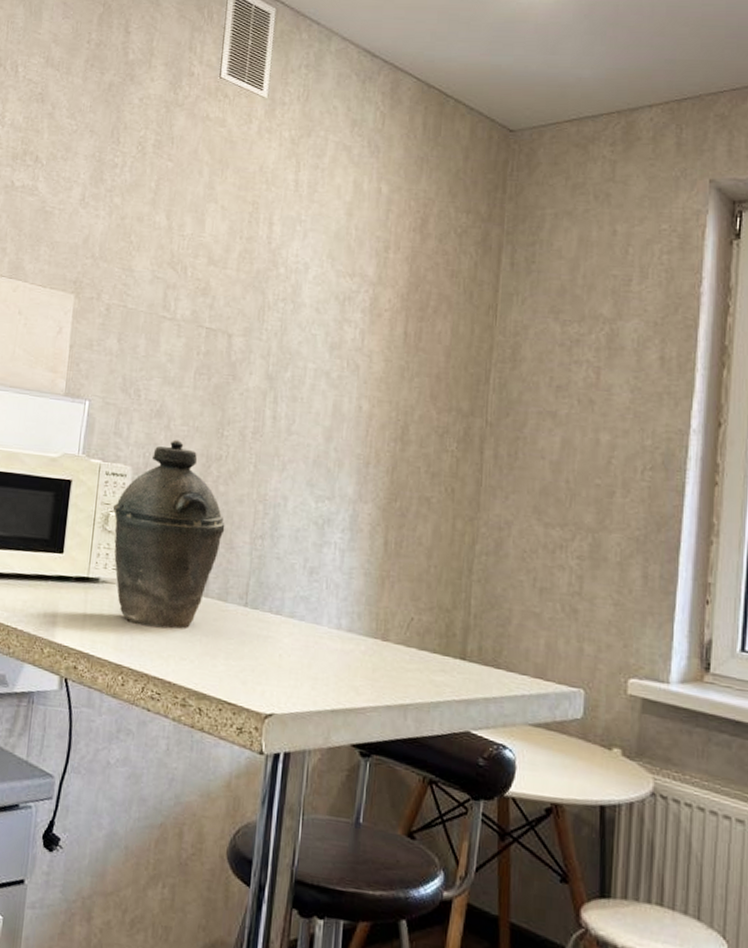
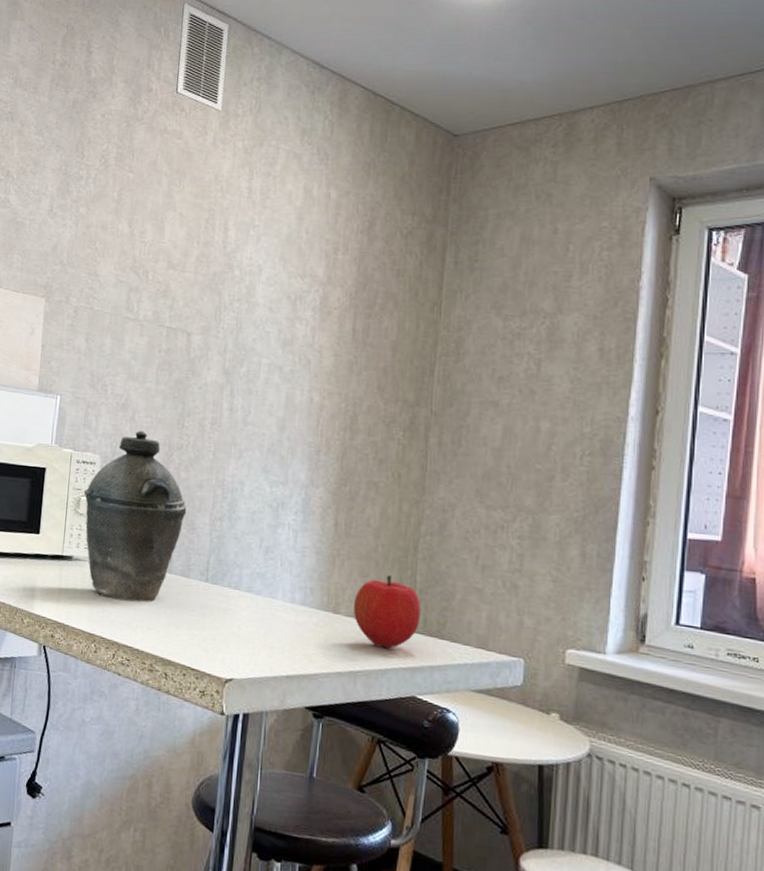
fruit: none [404,598,476,679] -> present [353,575,421,649]

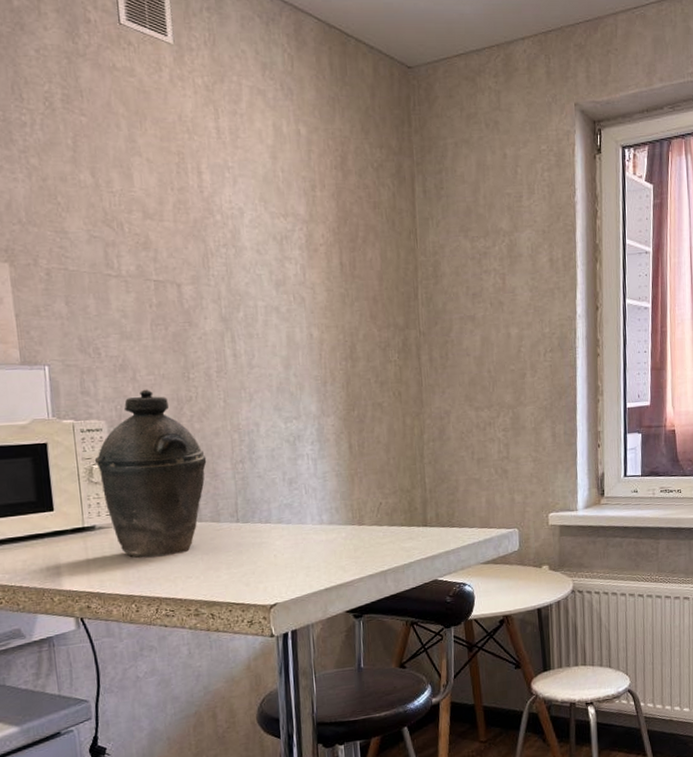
fruit: present [353,575,421,649] -> none [375,482,433,546]

